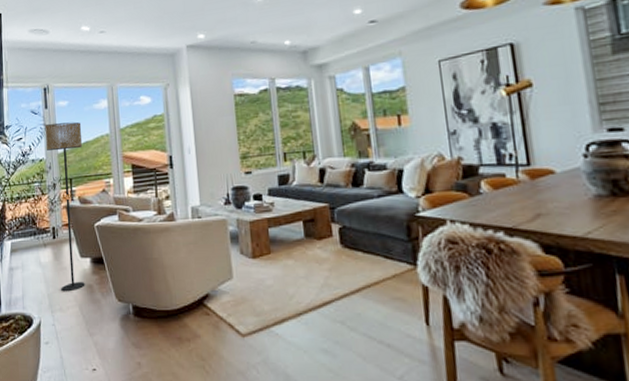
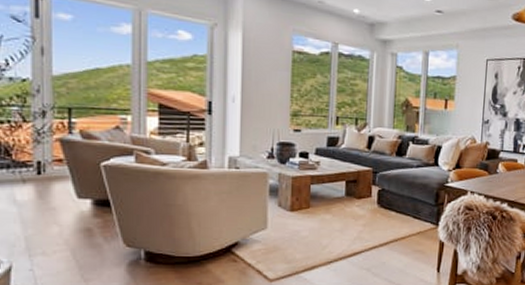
floor lamp: present [45,121,85,292] -> none [34,37,91,235]

